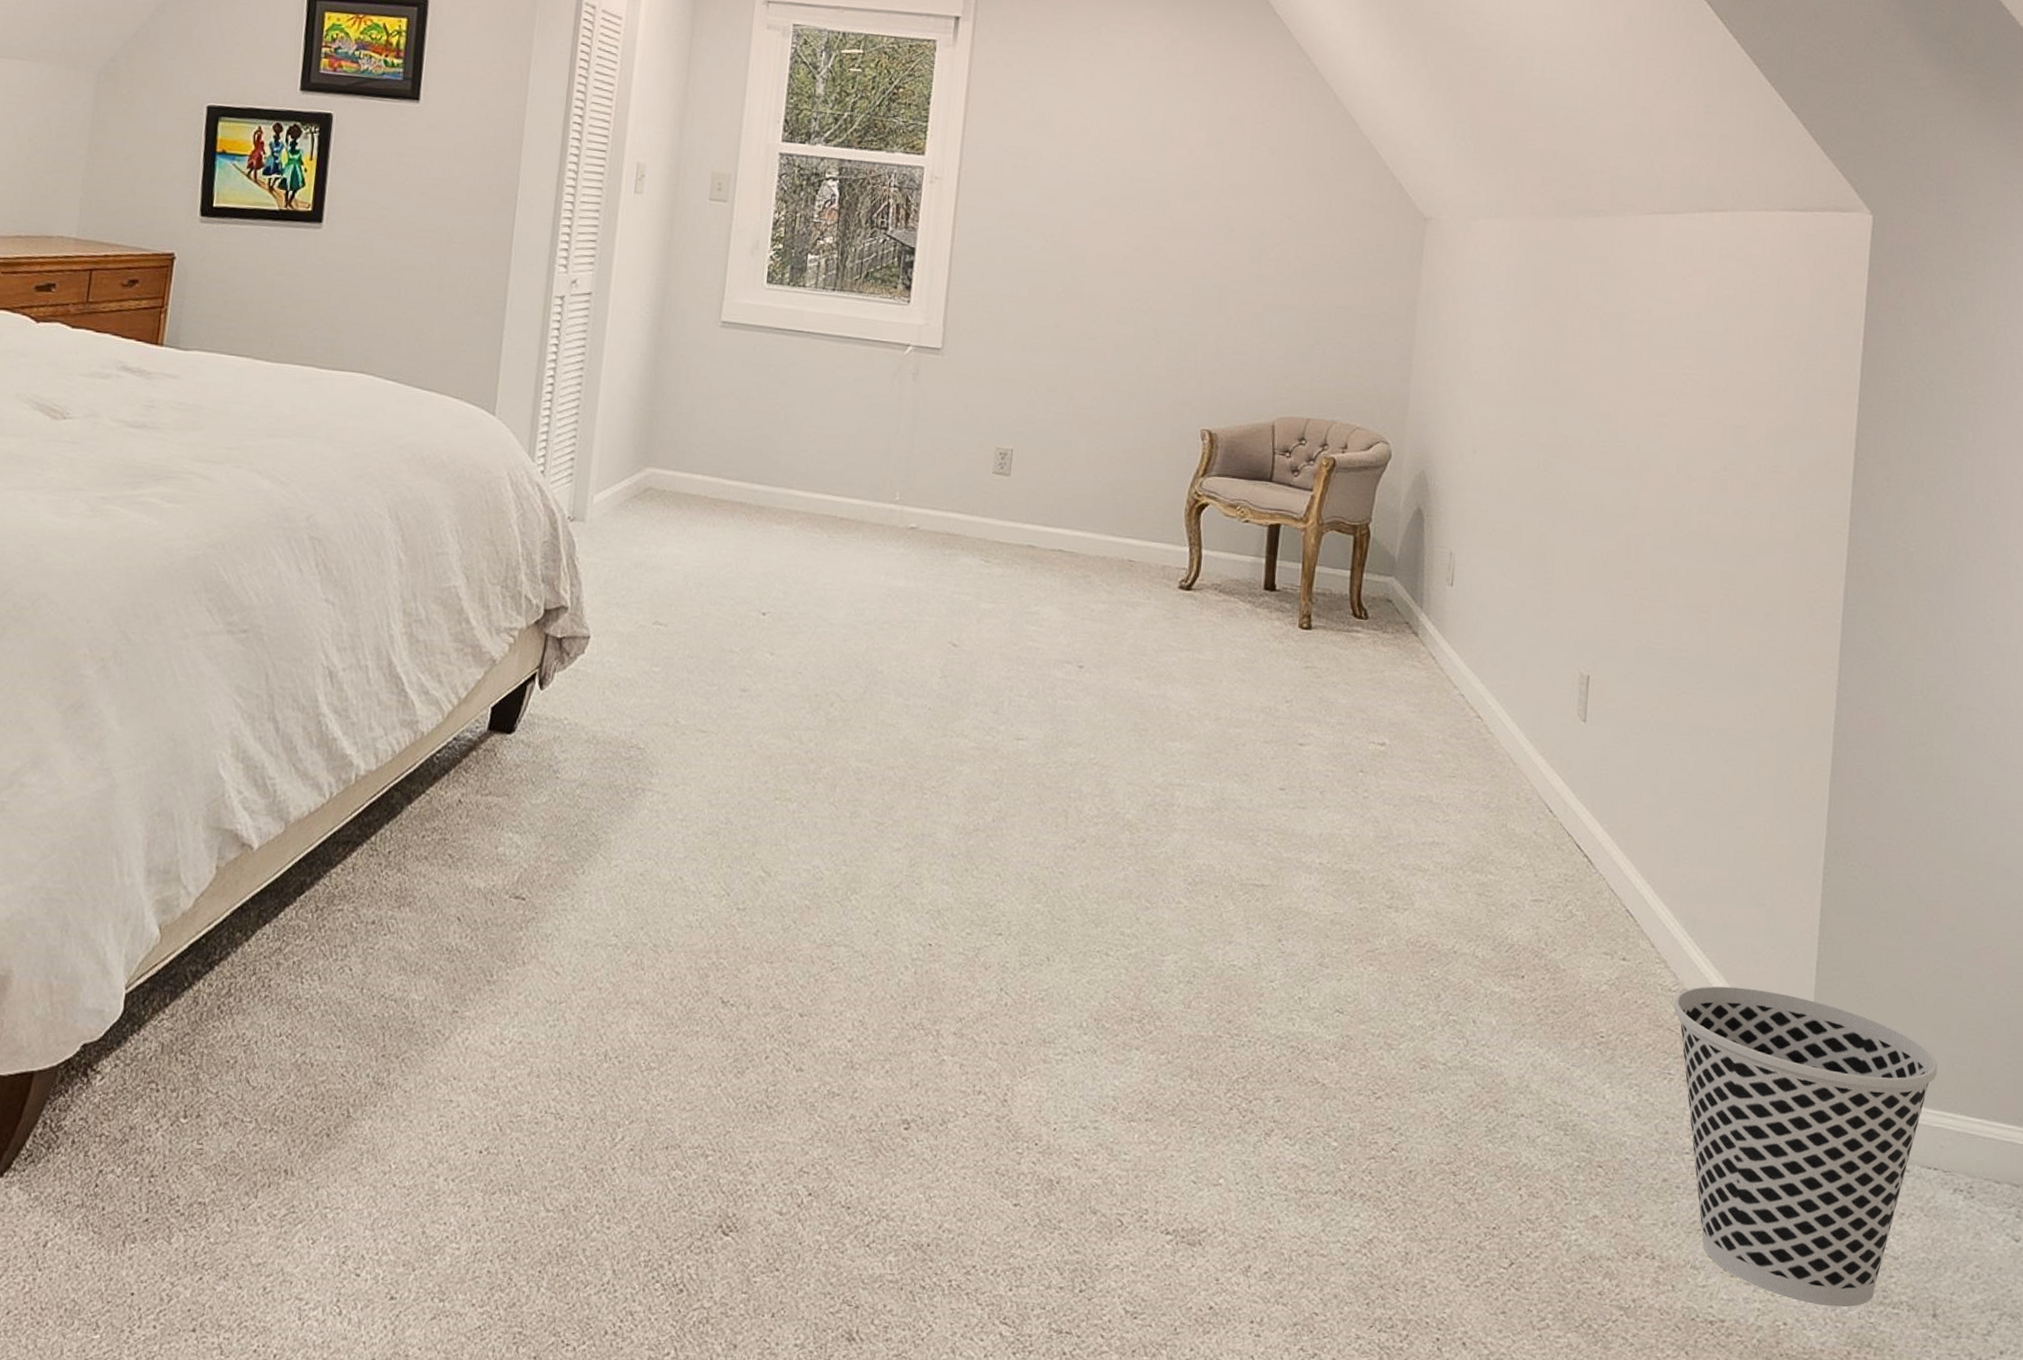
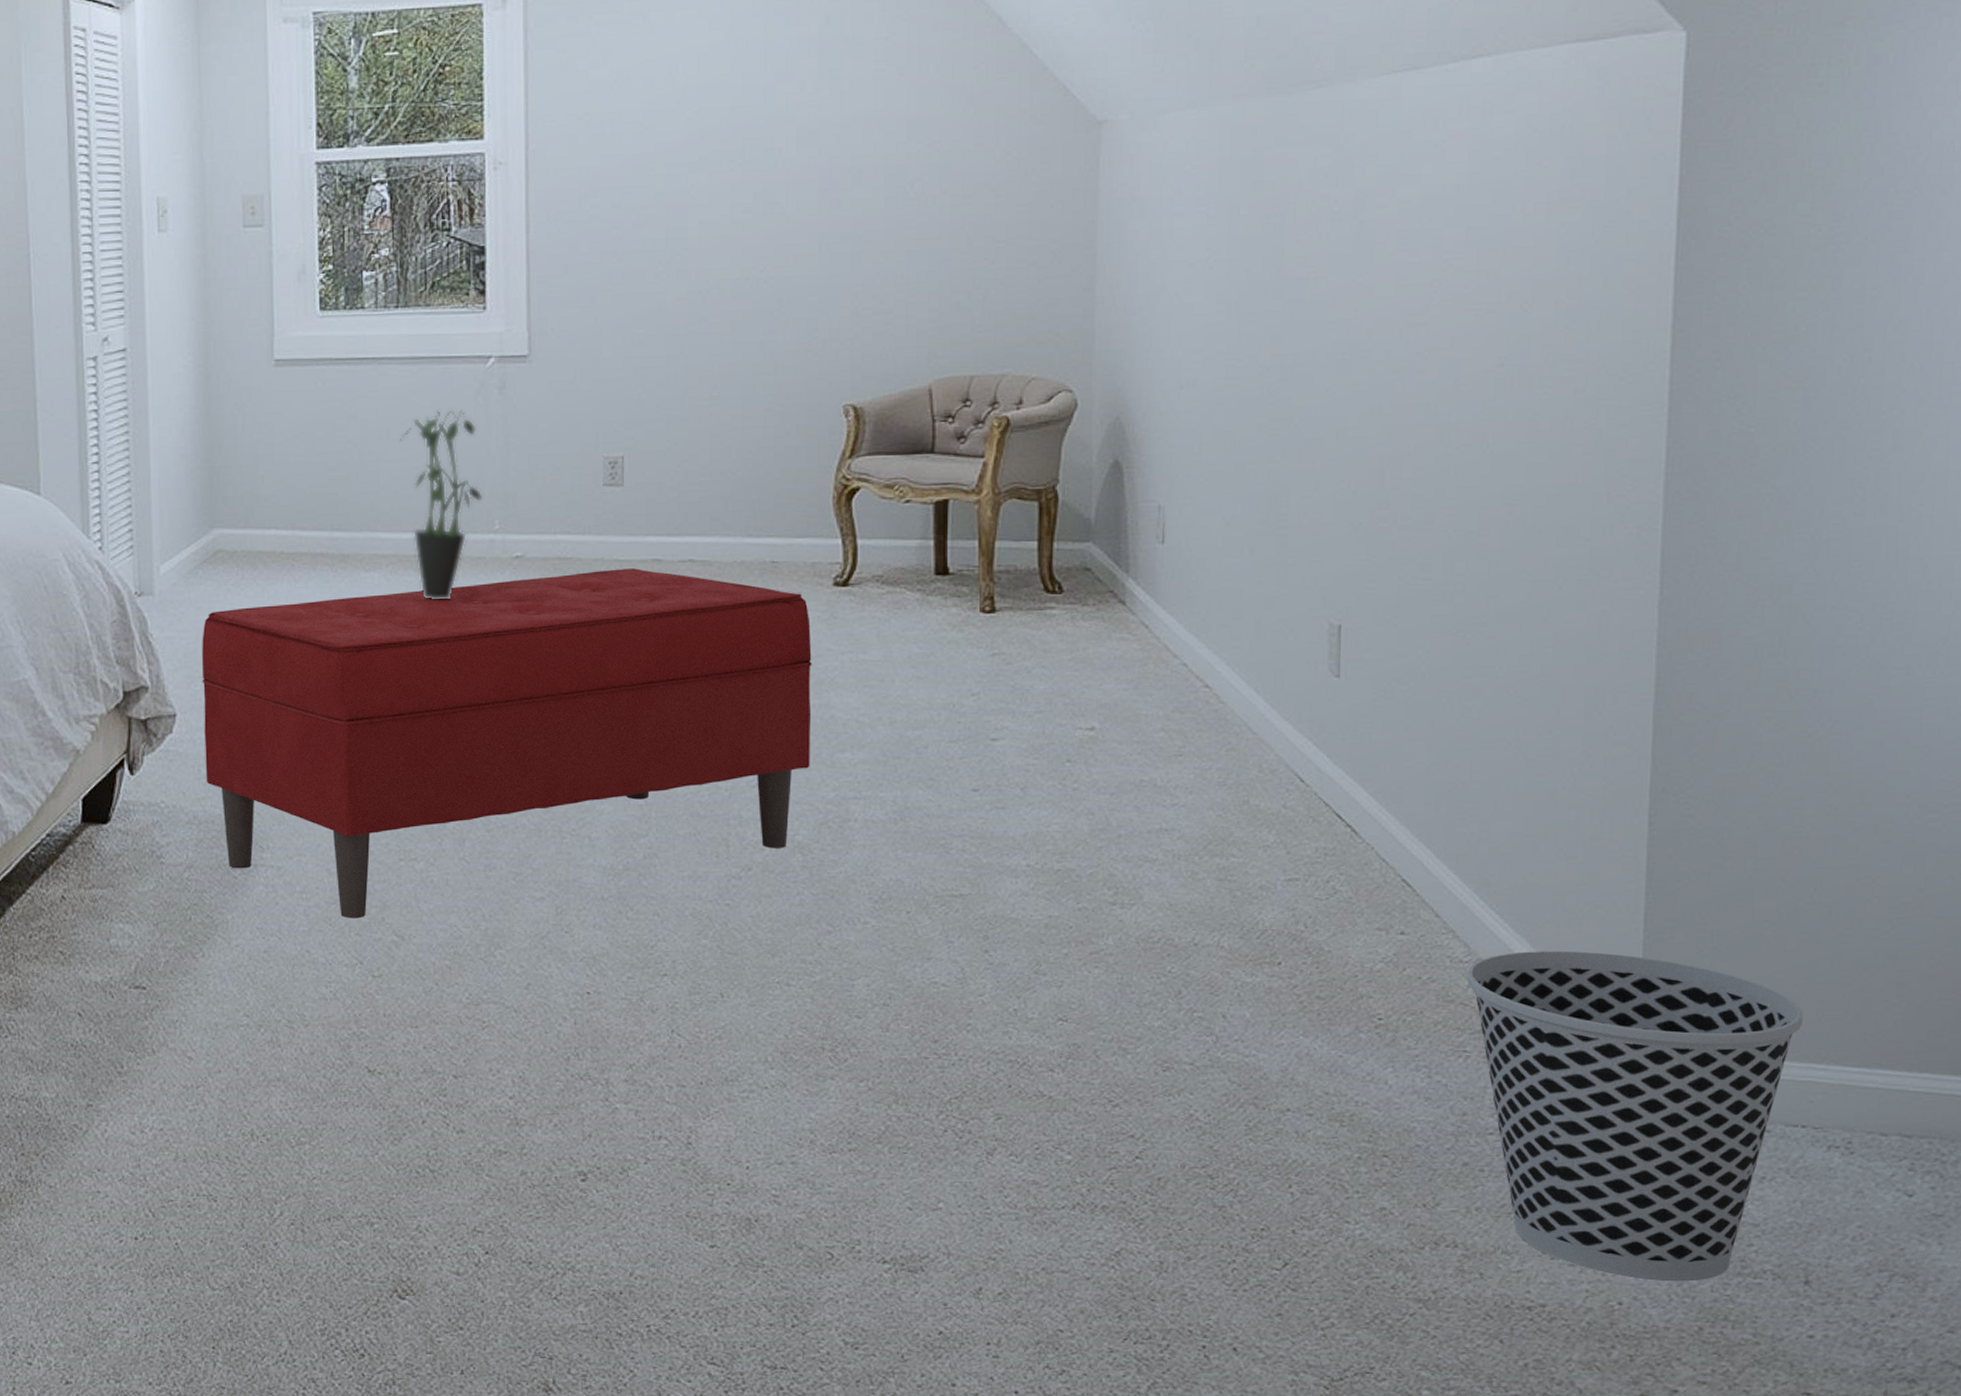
bench: none [608,543,1157,851] -> present [201,568,812,919]
potted plant: none [822,386,890,559] -> present [400,409,483,600]

